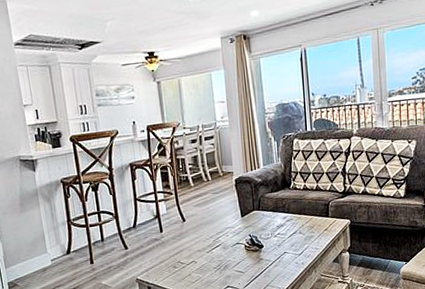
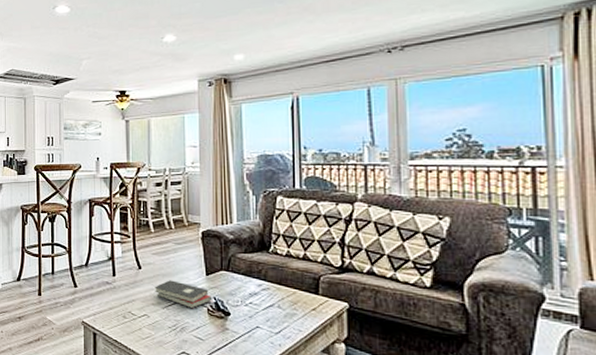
hardback book: none [199,226,248,248] -> present [155,280,212,309]

